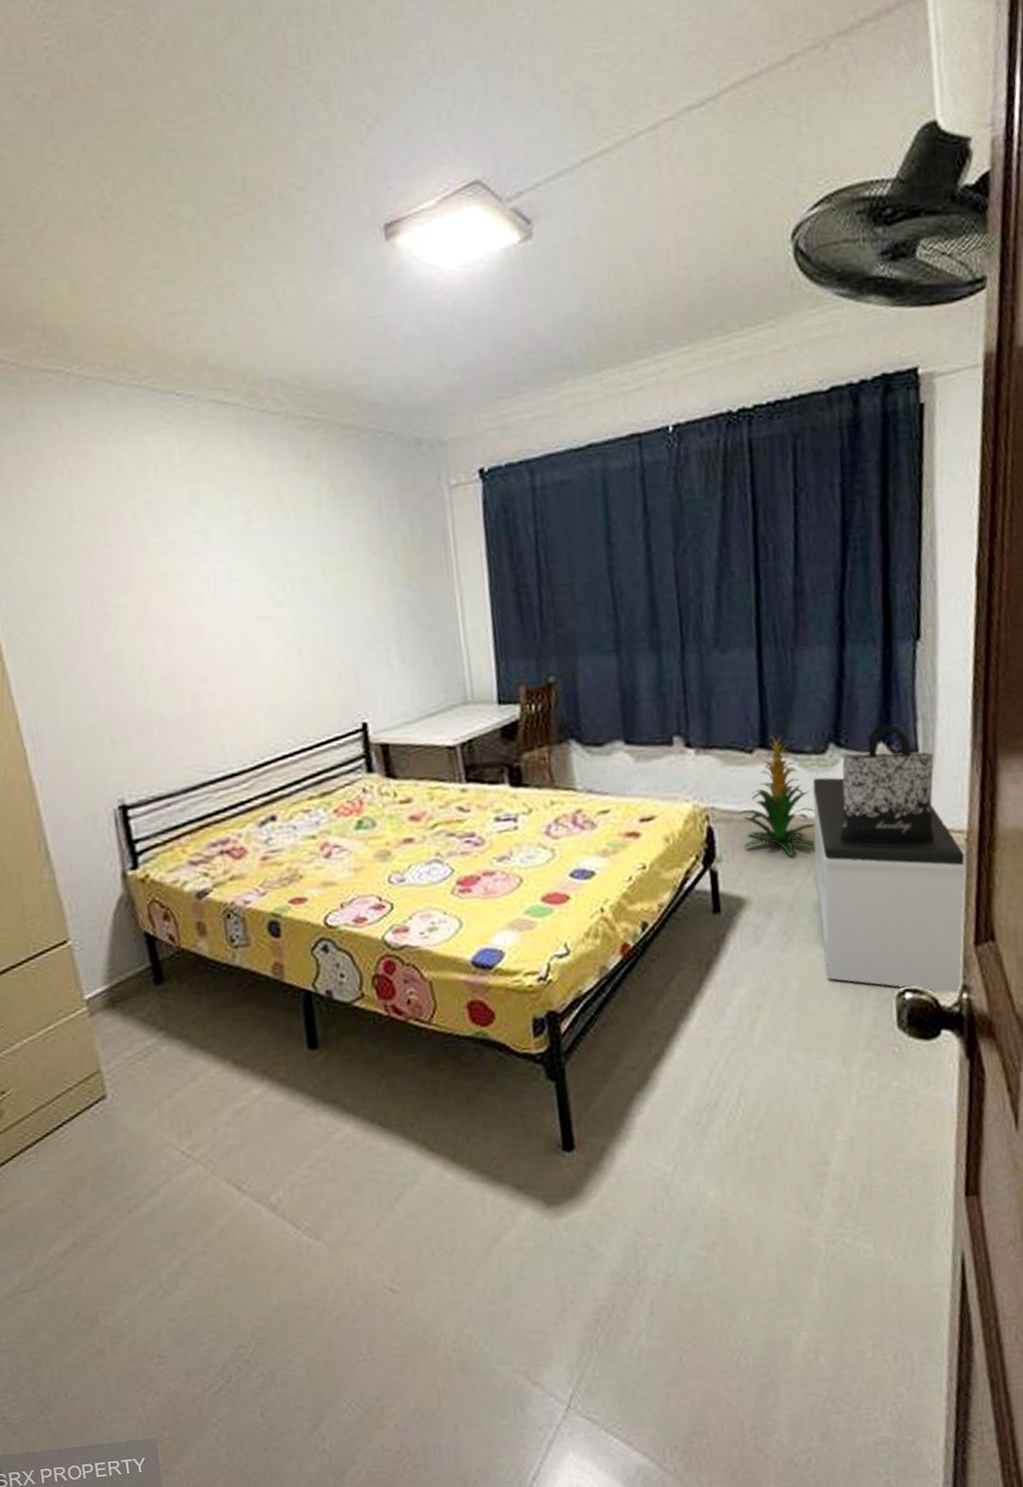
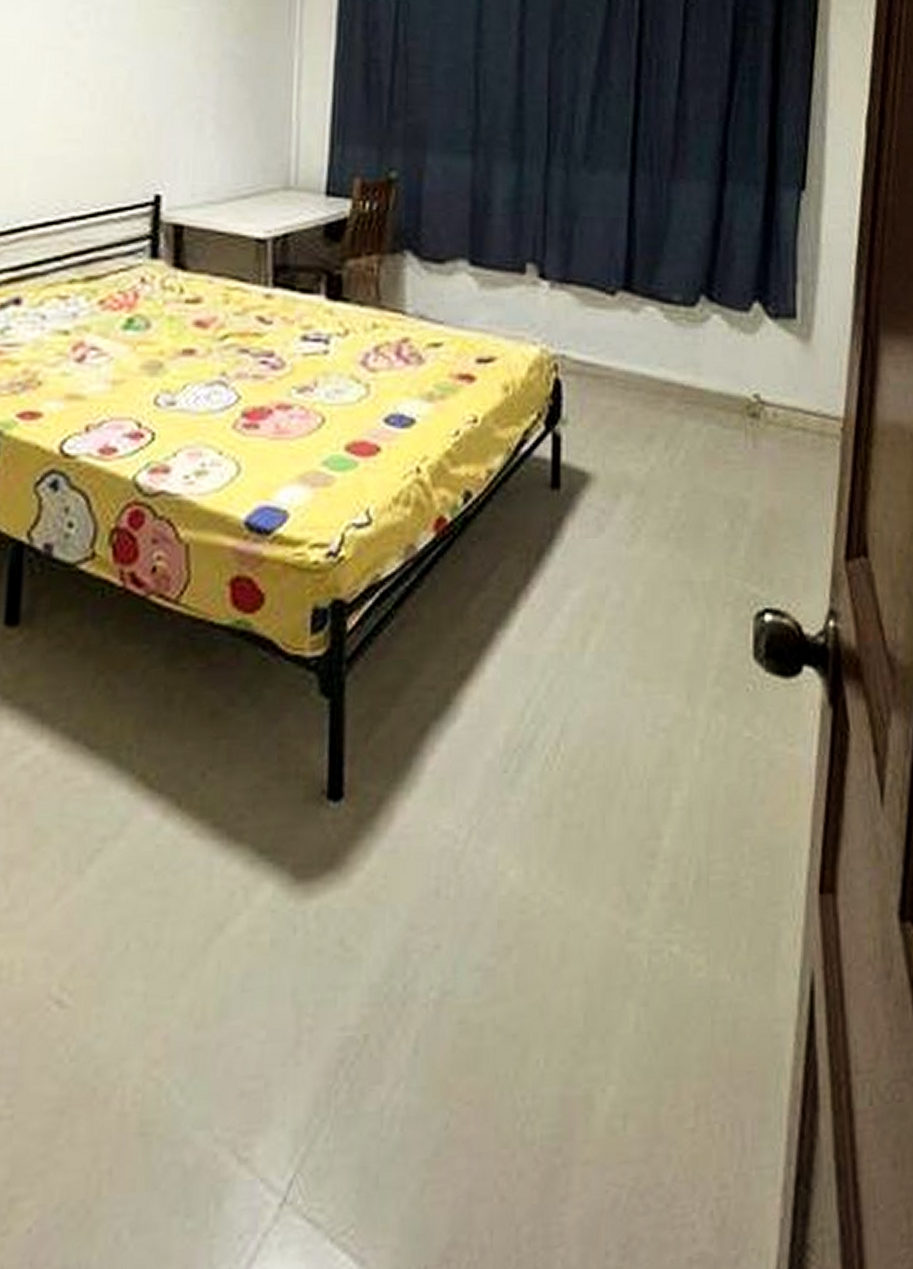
indoor plant: present [738,735,816,857] -> none [592,277,679,427]
bench: present [812,777,966,994] -> none [673,334,840,620]
tote bag: present [839,725,935,842] -> none [703,282,812,426]

